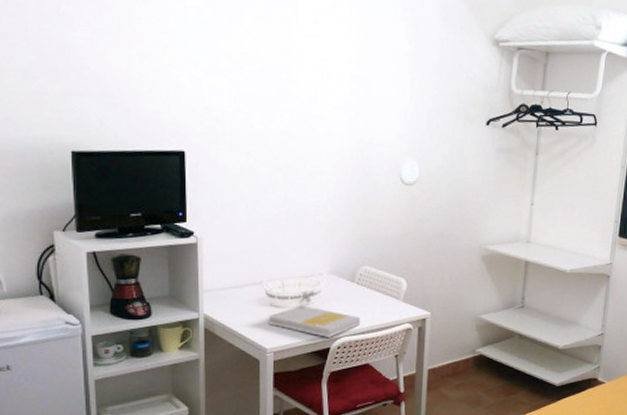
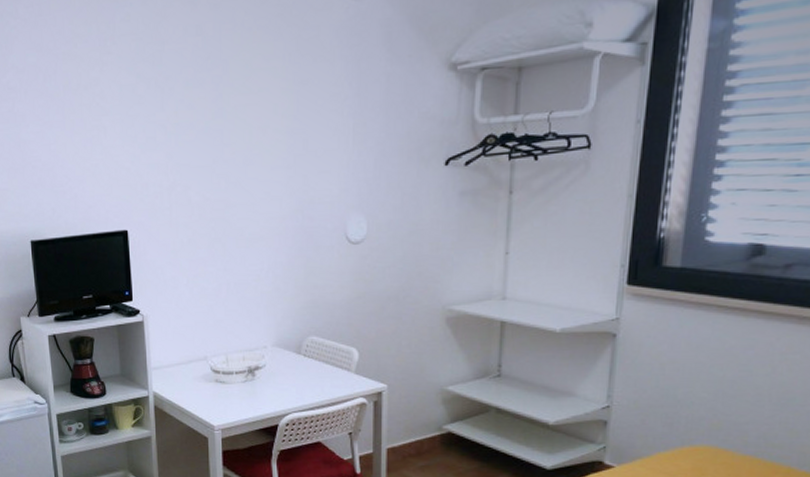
book: present [269,305,360,338] -> none [215,380,308,414]

